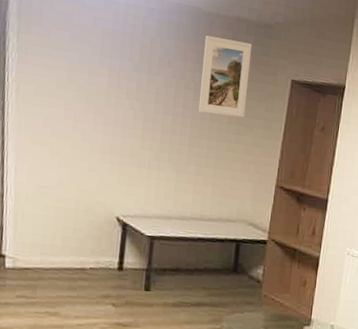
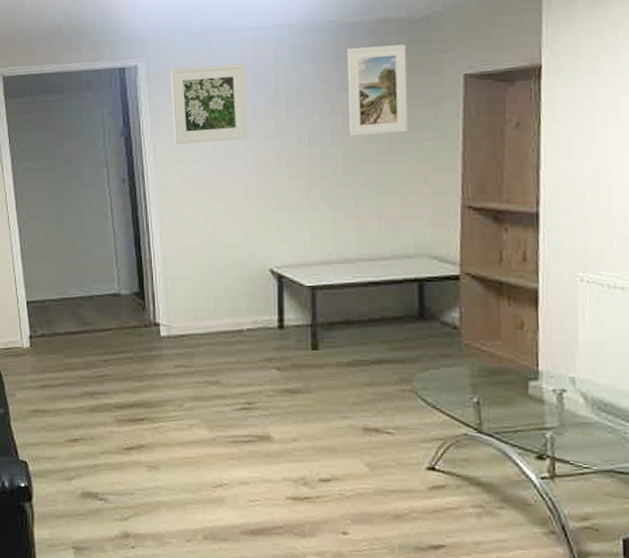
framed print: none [39,12,115,96] -> present [170,63,249,144]

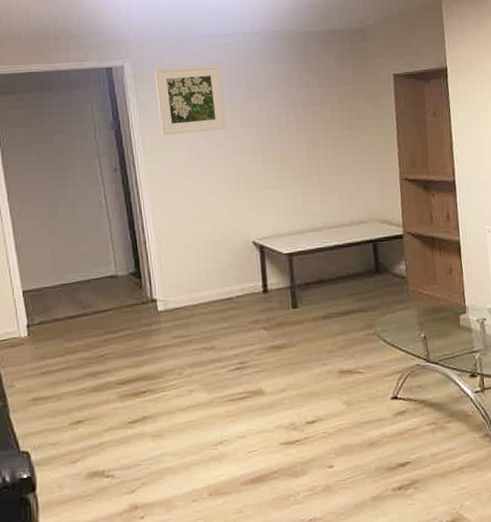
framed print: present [346,44,407,136] -> none [303,50,355,125]

